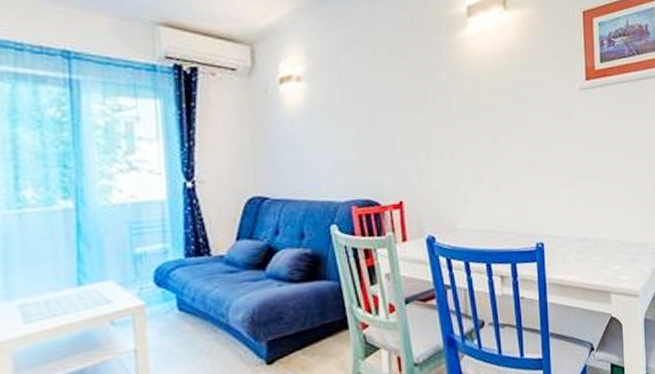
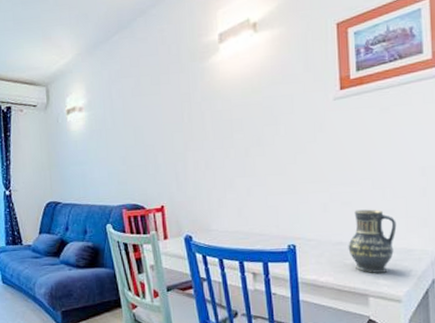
vase: none [592,203,635,269] -> present [348,209,397,273]

